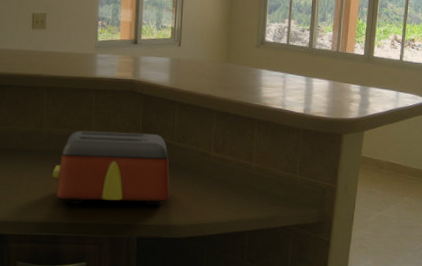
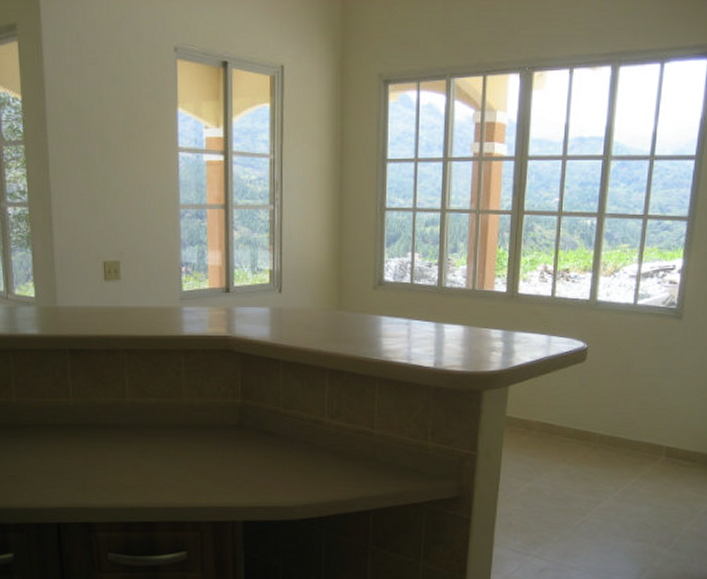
toaster: present [52,131,170,206] -> none [140,399,278,485]

